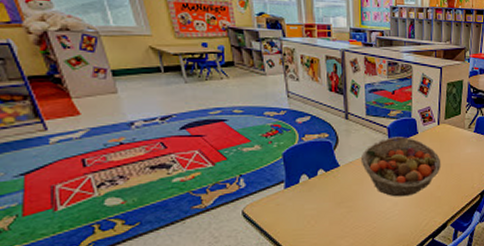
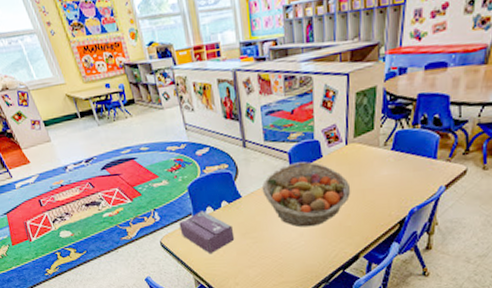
tissue box: none [268,178,329,225] -> present [179,211,235,255]

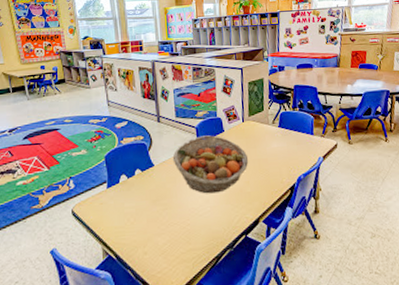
tissue box: present [179,211,235,255] -> none [93,178,146,223]

